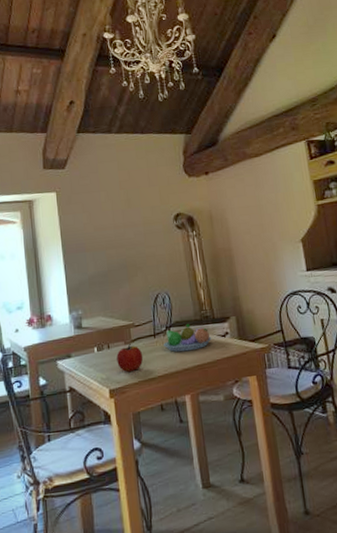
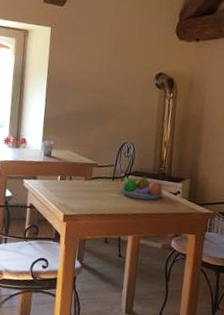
apple: present [116,344,144,372] -> none [75,180,100,204]

